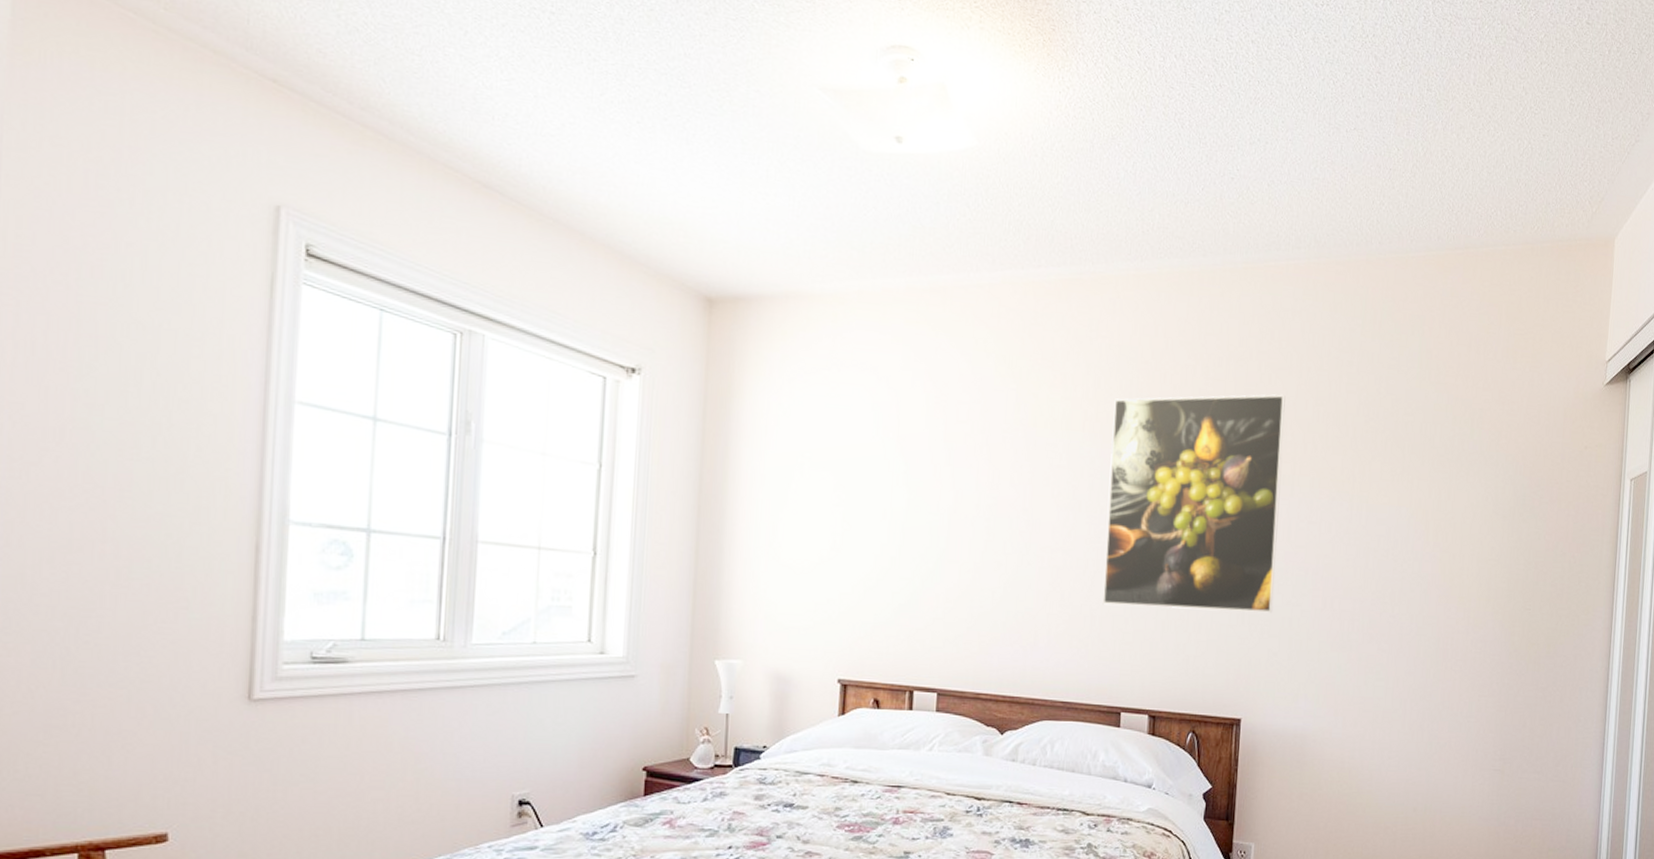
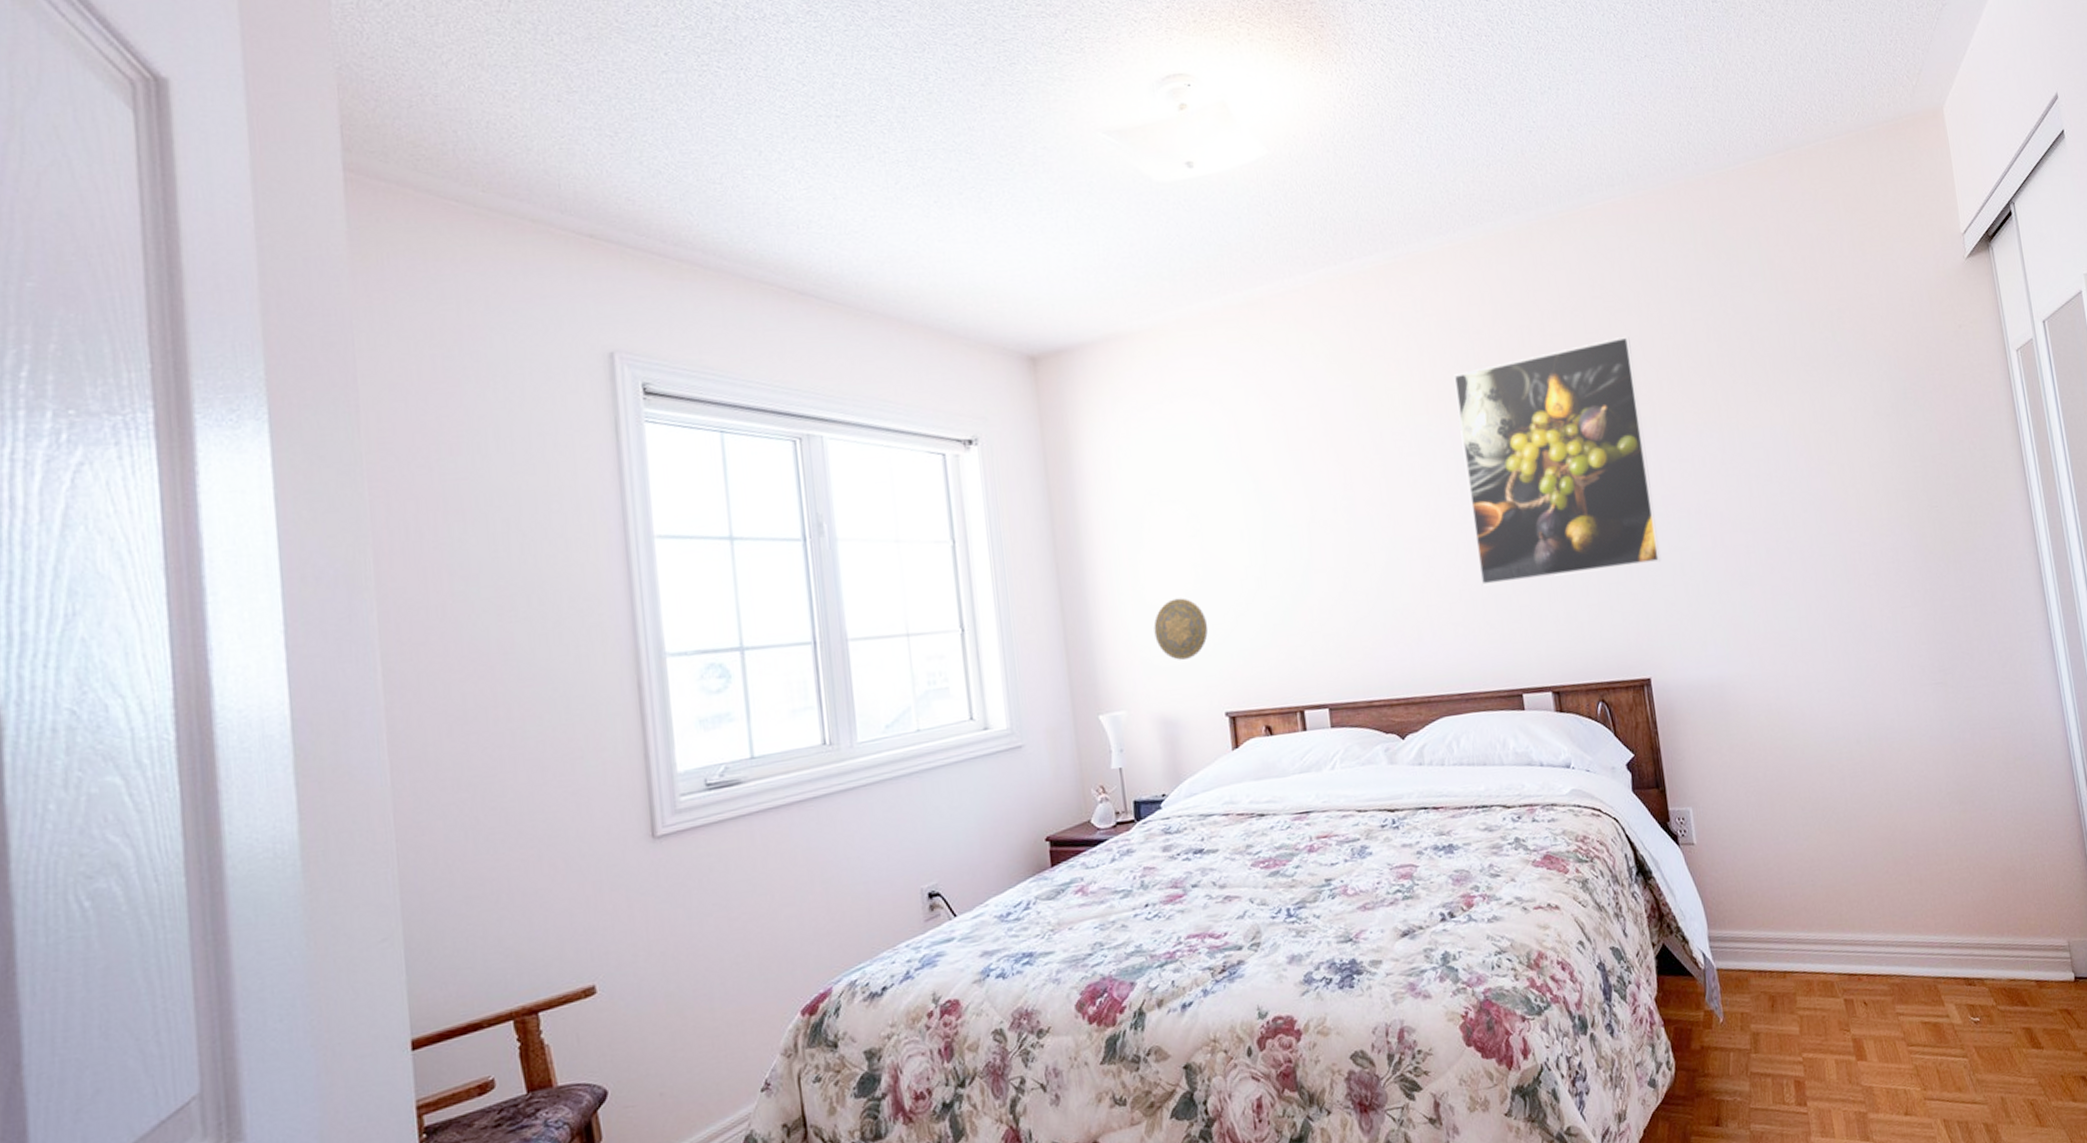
decorative plate: none [783,562,836,622] -> present [1153,598,1208,660]

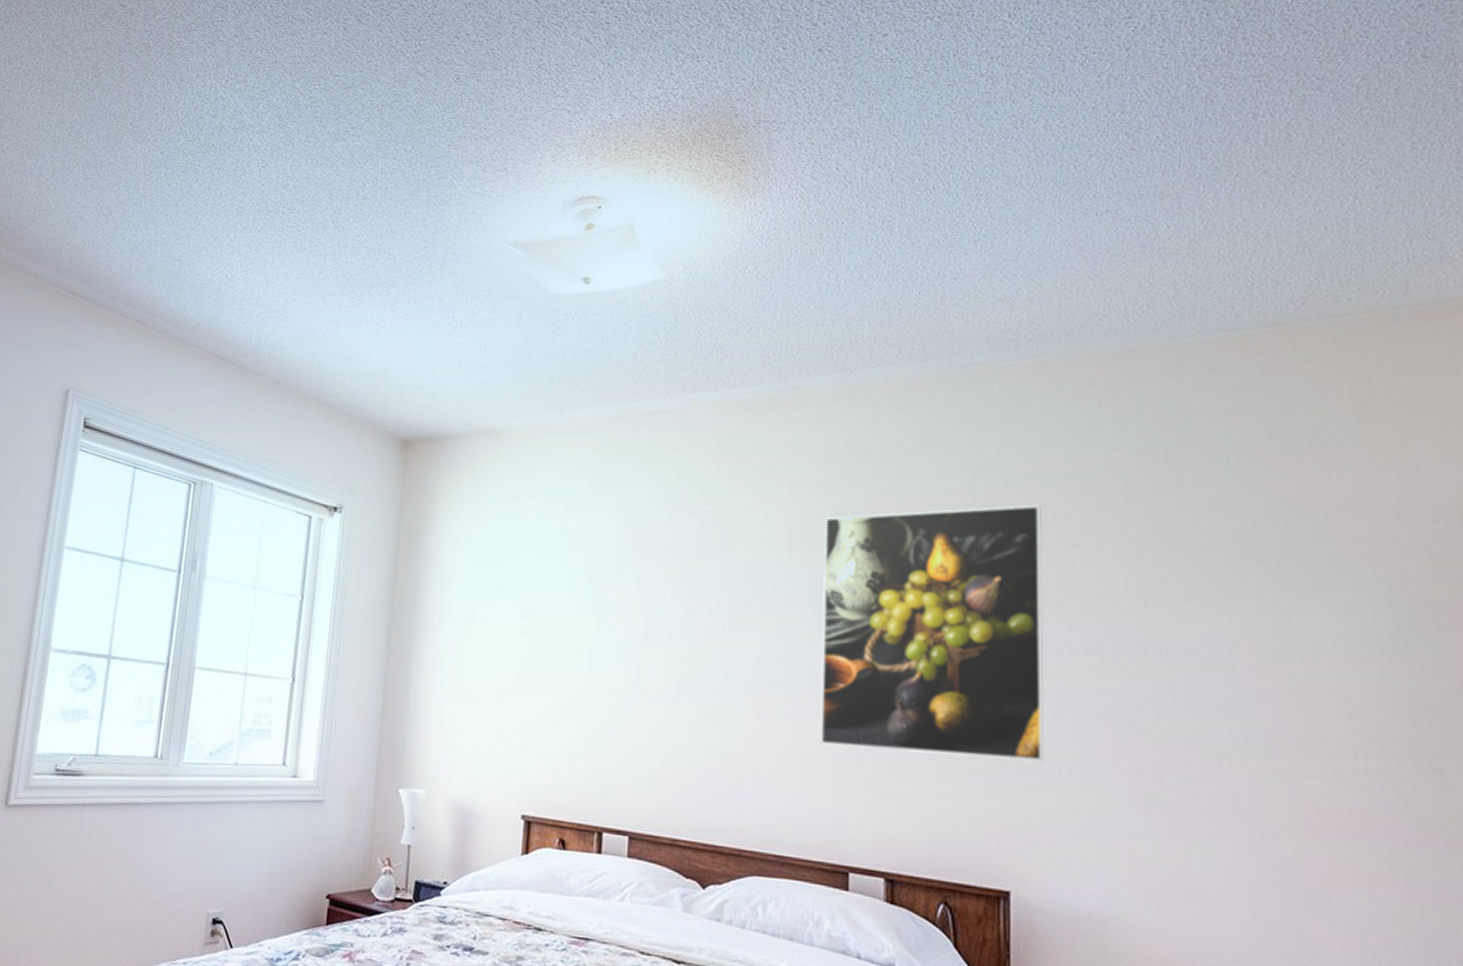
decorative plate: present [1153,598,1208,660] -> none [467,691,521,753]

